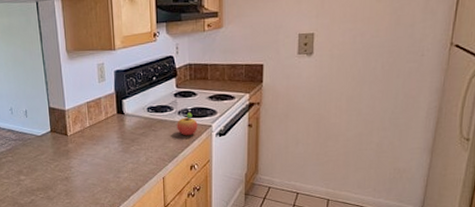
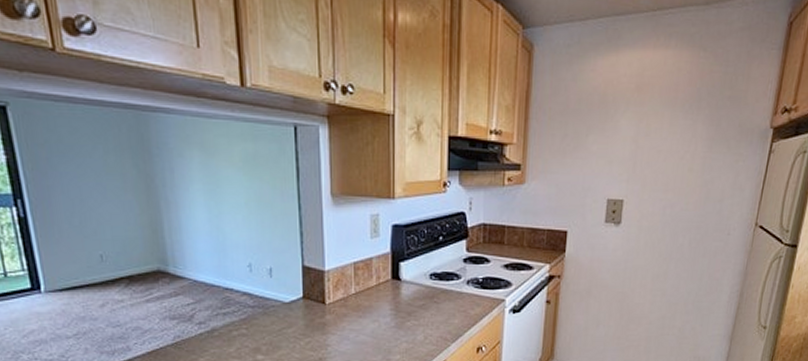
fruit: present [177,112,198,136] -> none [464,282,489,311]

